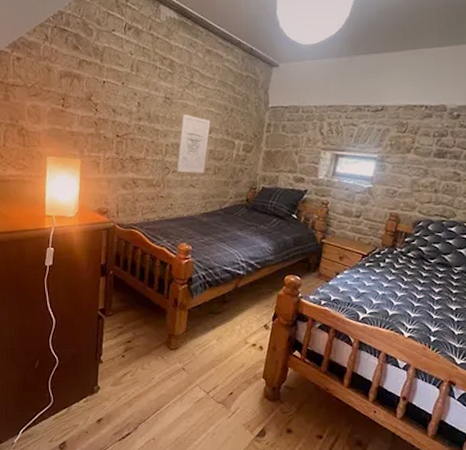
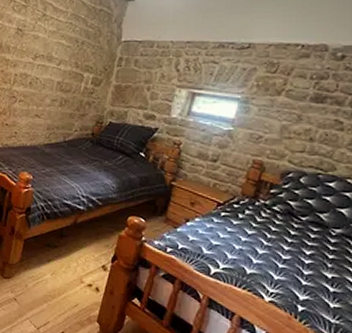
wall art: present [176,114,211,173] -> none [22,45,60,104]

